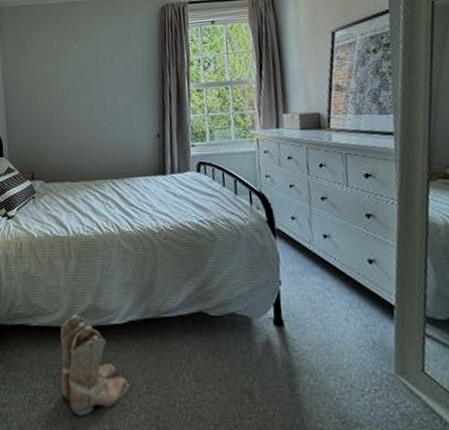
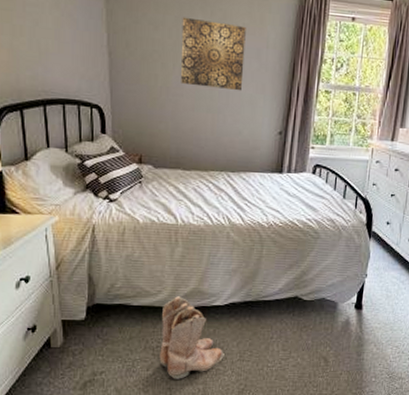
wall art: none [61,47,118,105] -> present [181,16,246,91]

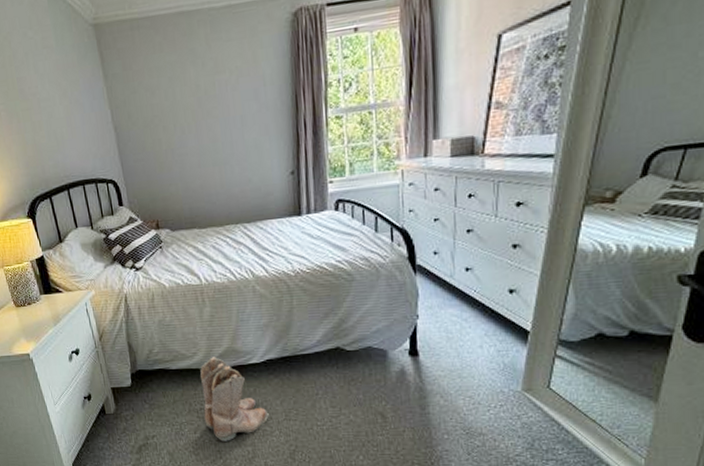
wall art: present [181,16,246,91] -> none [175,69,245,142]

